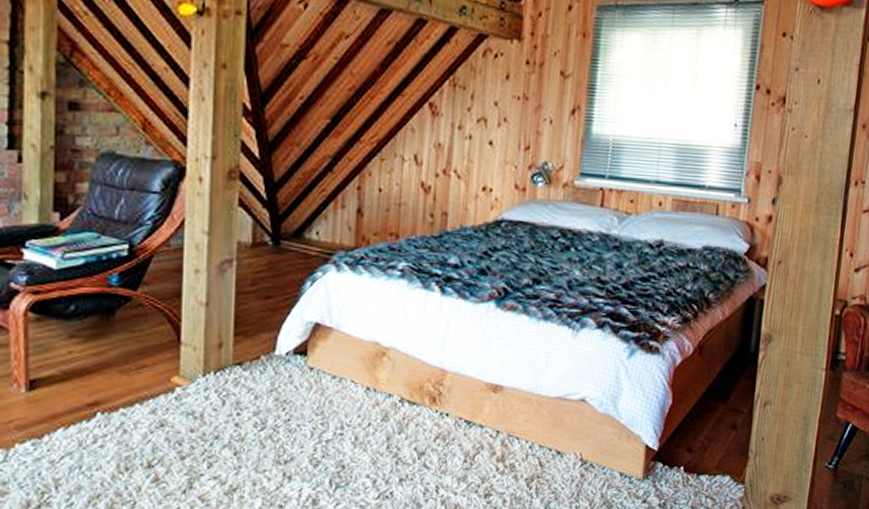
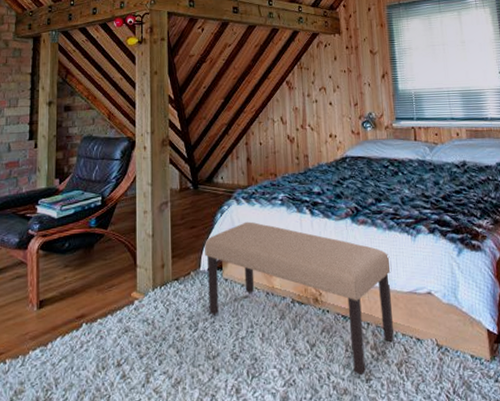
bench: none [283,295,541,490] -> present [205,221,394,376]

